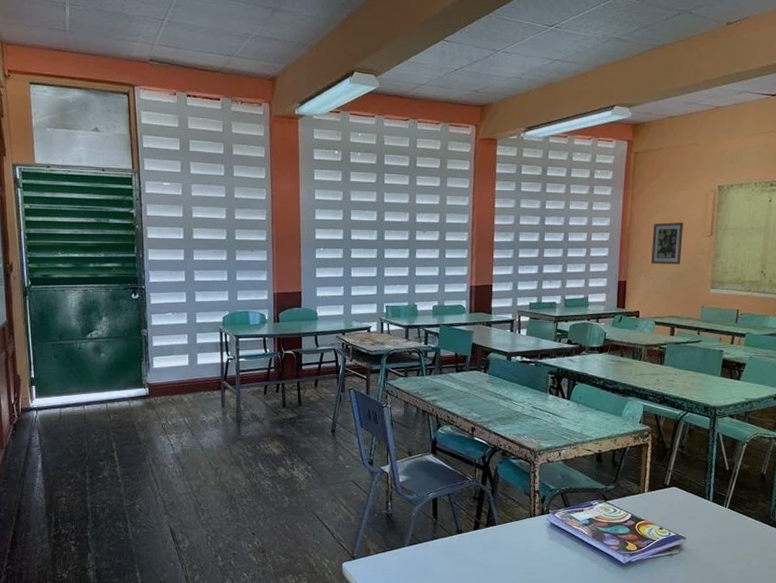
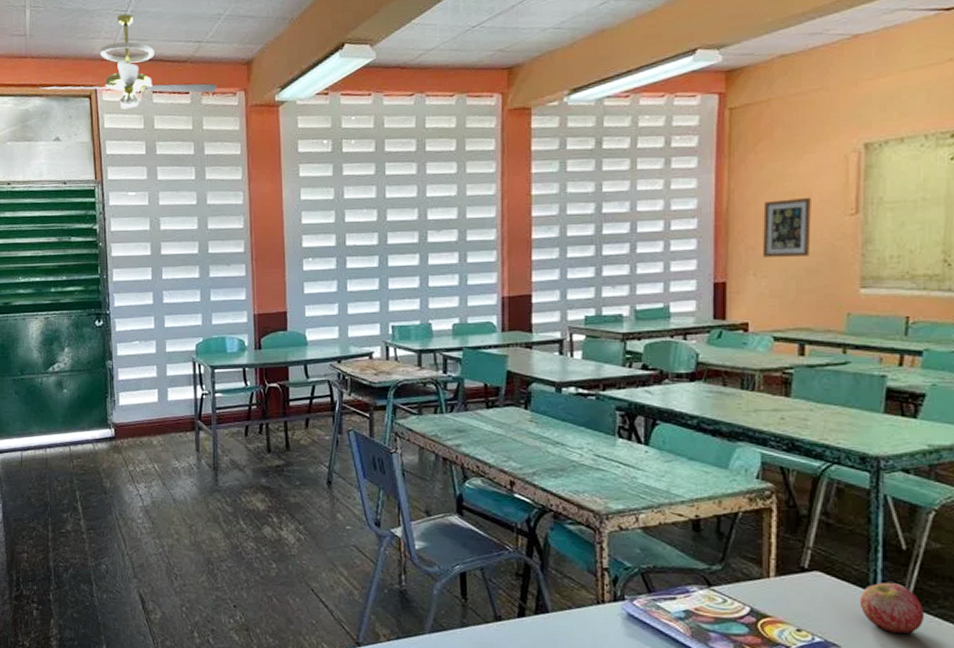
ceiling fan: none [77,23,245,112] -> present [38,13,217,110]
apple: none [699,492,737,528] -> present [859,582,925,635]

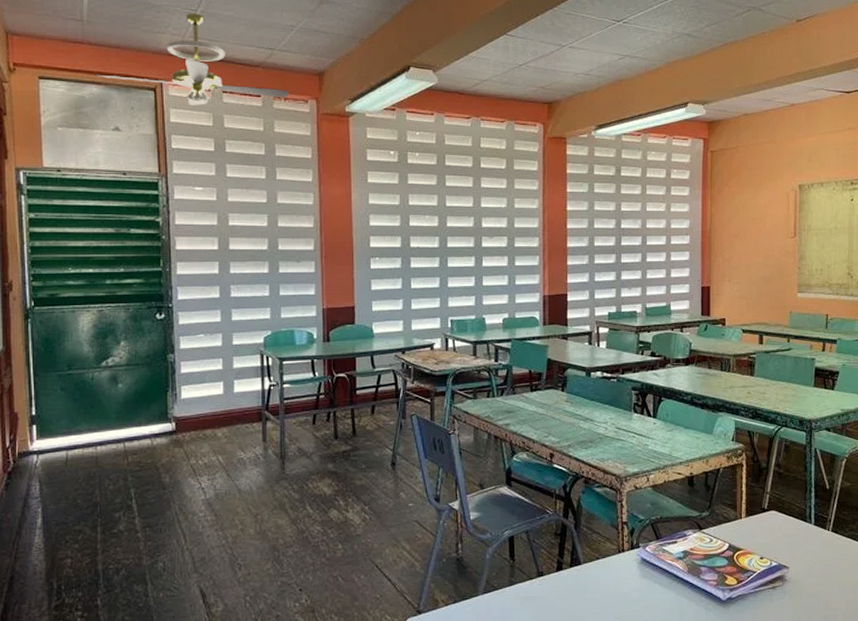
wall art: present [763,197,811,257] -> none [734,223,766,268]
apple: present [859,582,925,635] -> none [800,514,841,554]

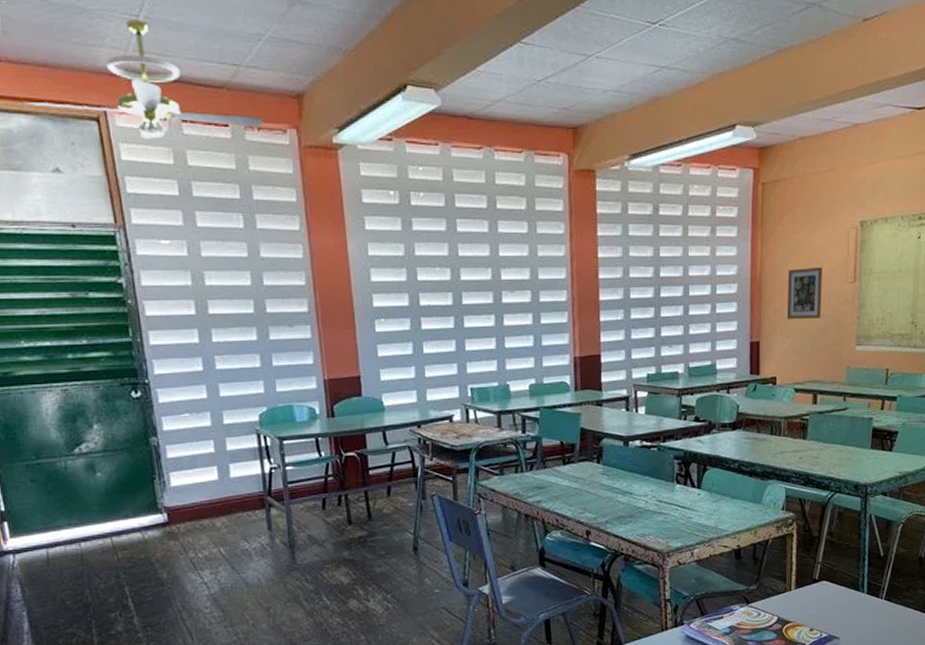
wall art: none [734,223,766,268] -> present [787,266,822,319]

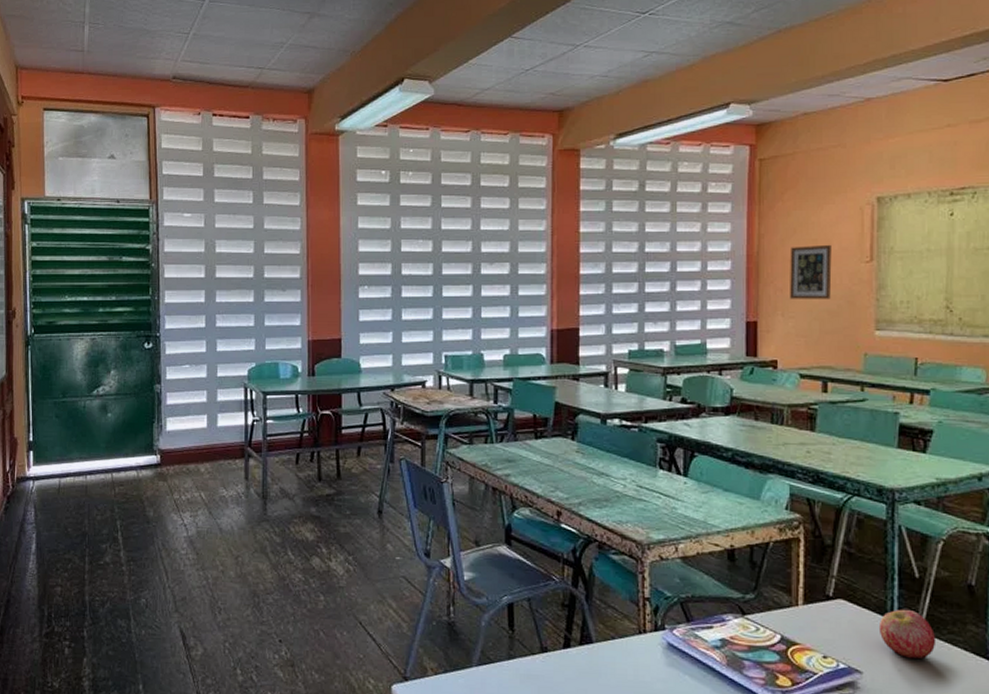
ceiling fan: present [22,19,263,144] -> none [94,36,277,133]
apple: none [852,582,895,622] -> present [878,609,937,660]

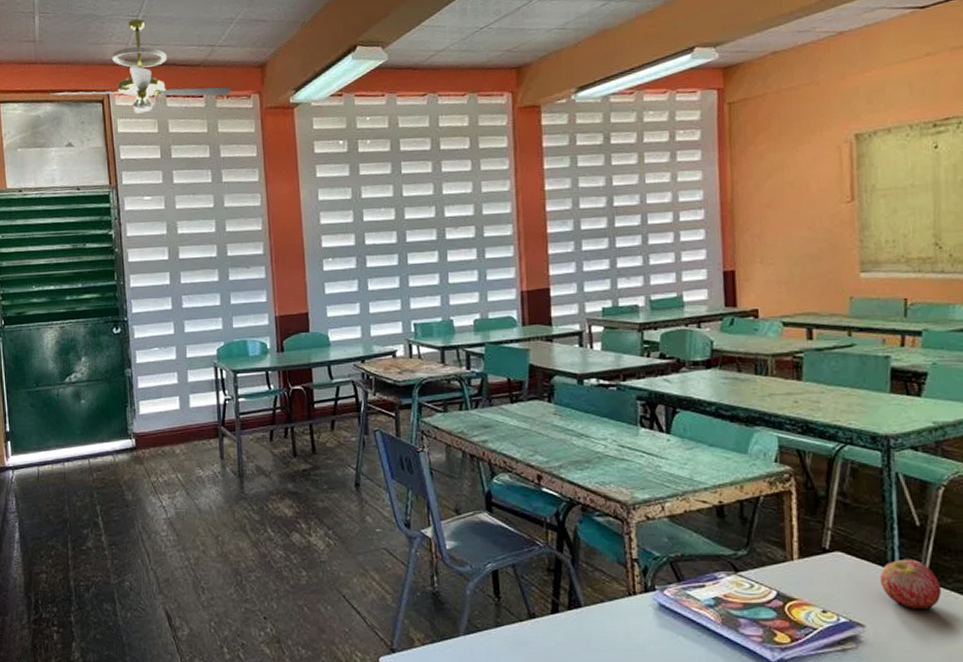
ceiling fan: none [94,36,277,133] -> present [49,19,231,114]
wall art: present [790,244,832,299] -> none [765,186,811,245]

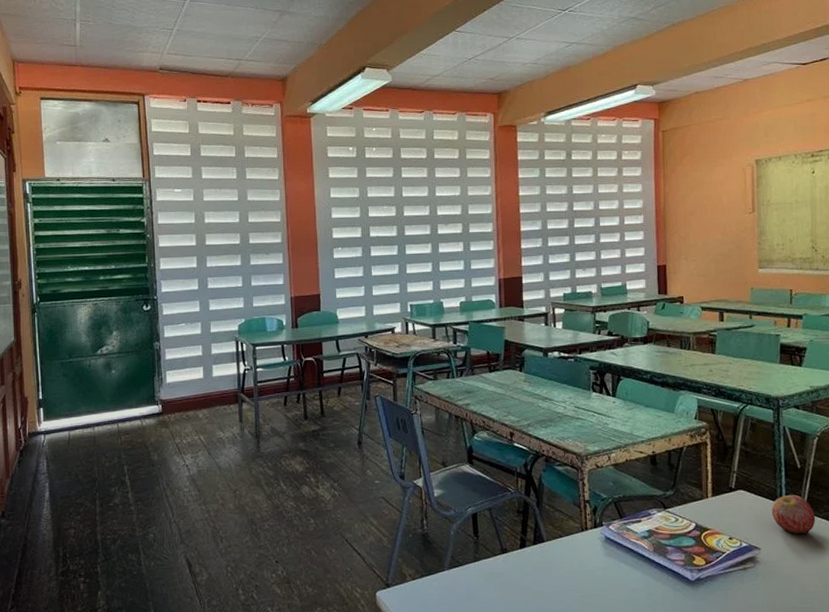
ceiling fan: present [49,19,231,114] -> none [88,32,255,117]

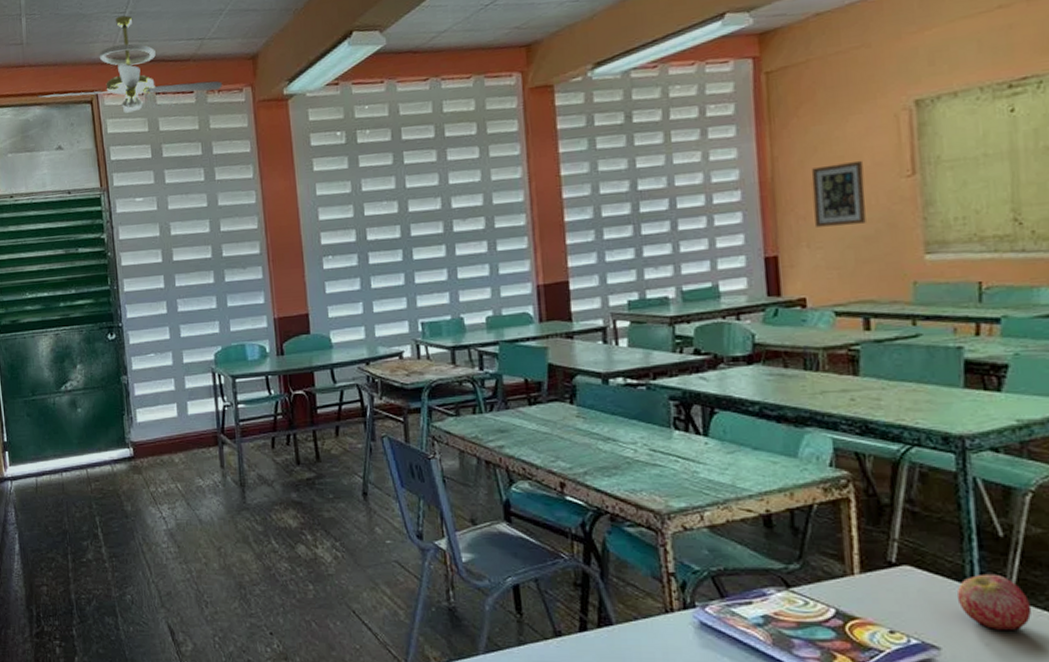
ceiling fan: none [88,32,255,117] -> present [37,15,222,113]
wall art: none [689,199,723,245] -> present [811,160,866,227]

